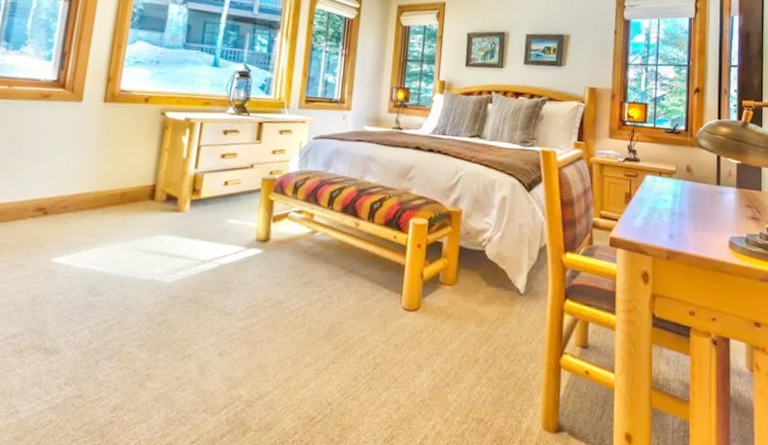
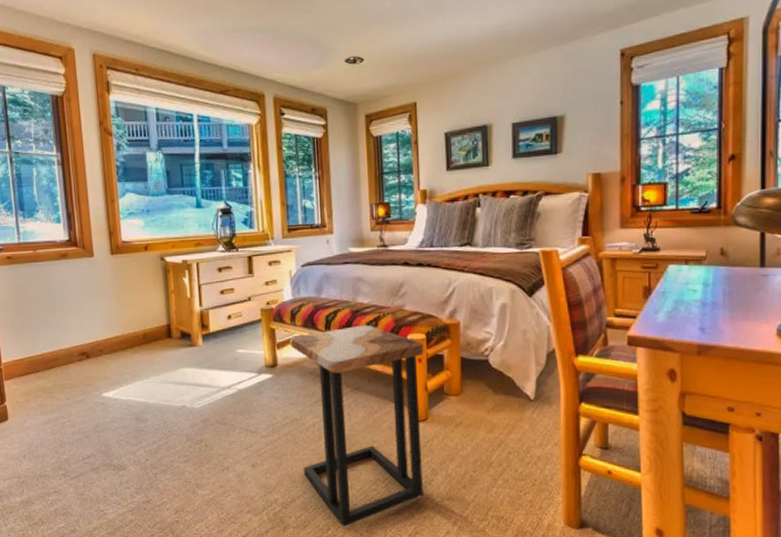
side table: none [278,204,425,432] -> present [290,324,424,528]

